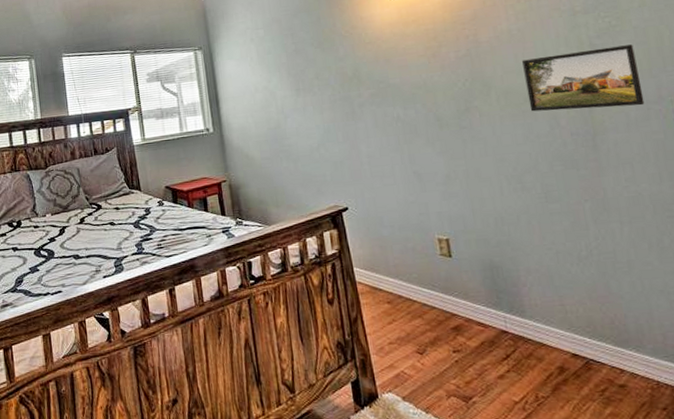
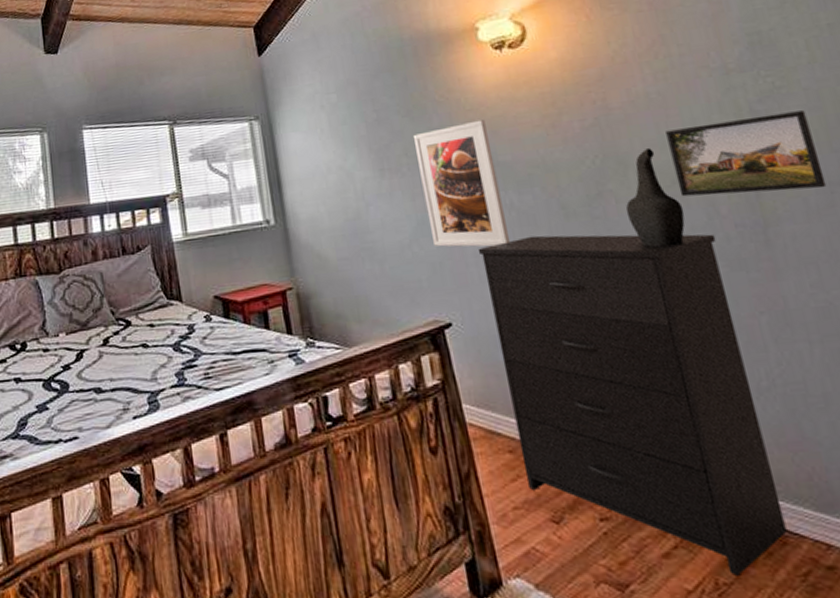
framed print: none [323,50,396,150] -> present [412,119,511,247]
dresser: none [370,140,592,391] -> present [477,234,787,576]
decorative vase: none [487,73,533,150] -> present [625,147,685,247]

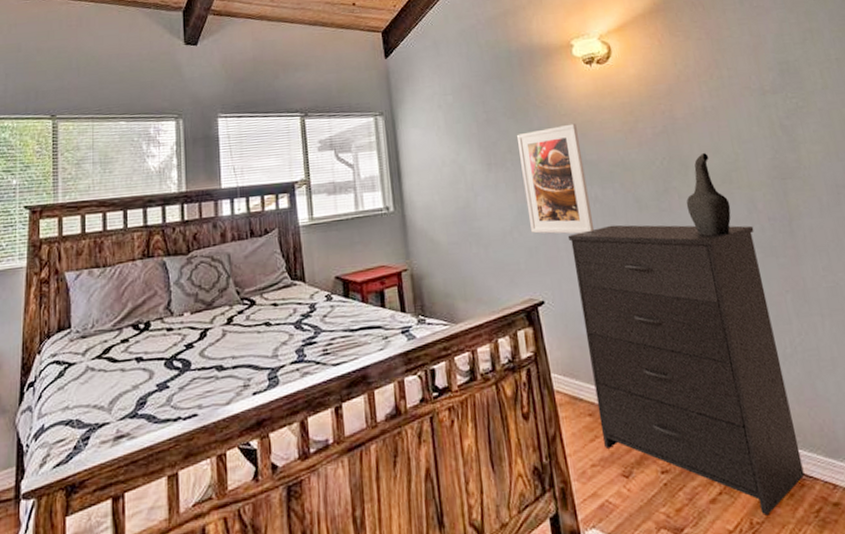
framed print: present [665,110,827,197] -> none [717,126,835,194]

